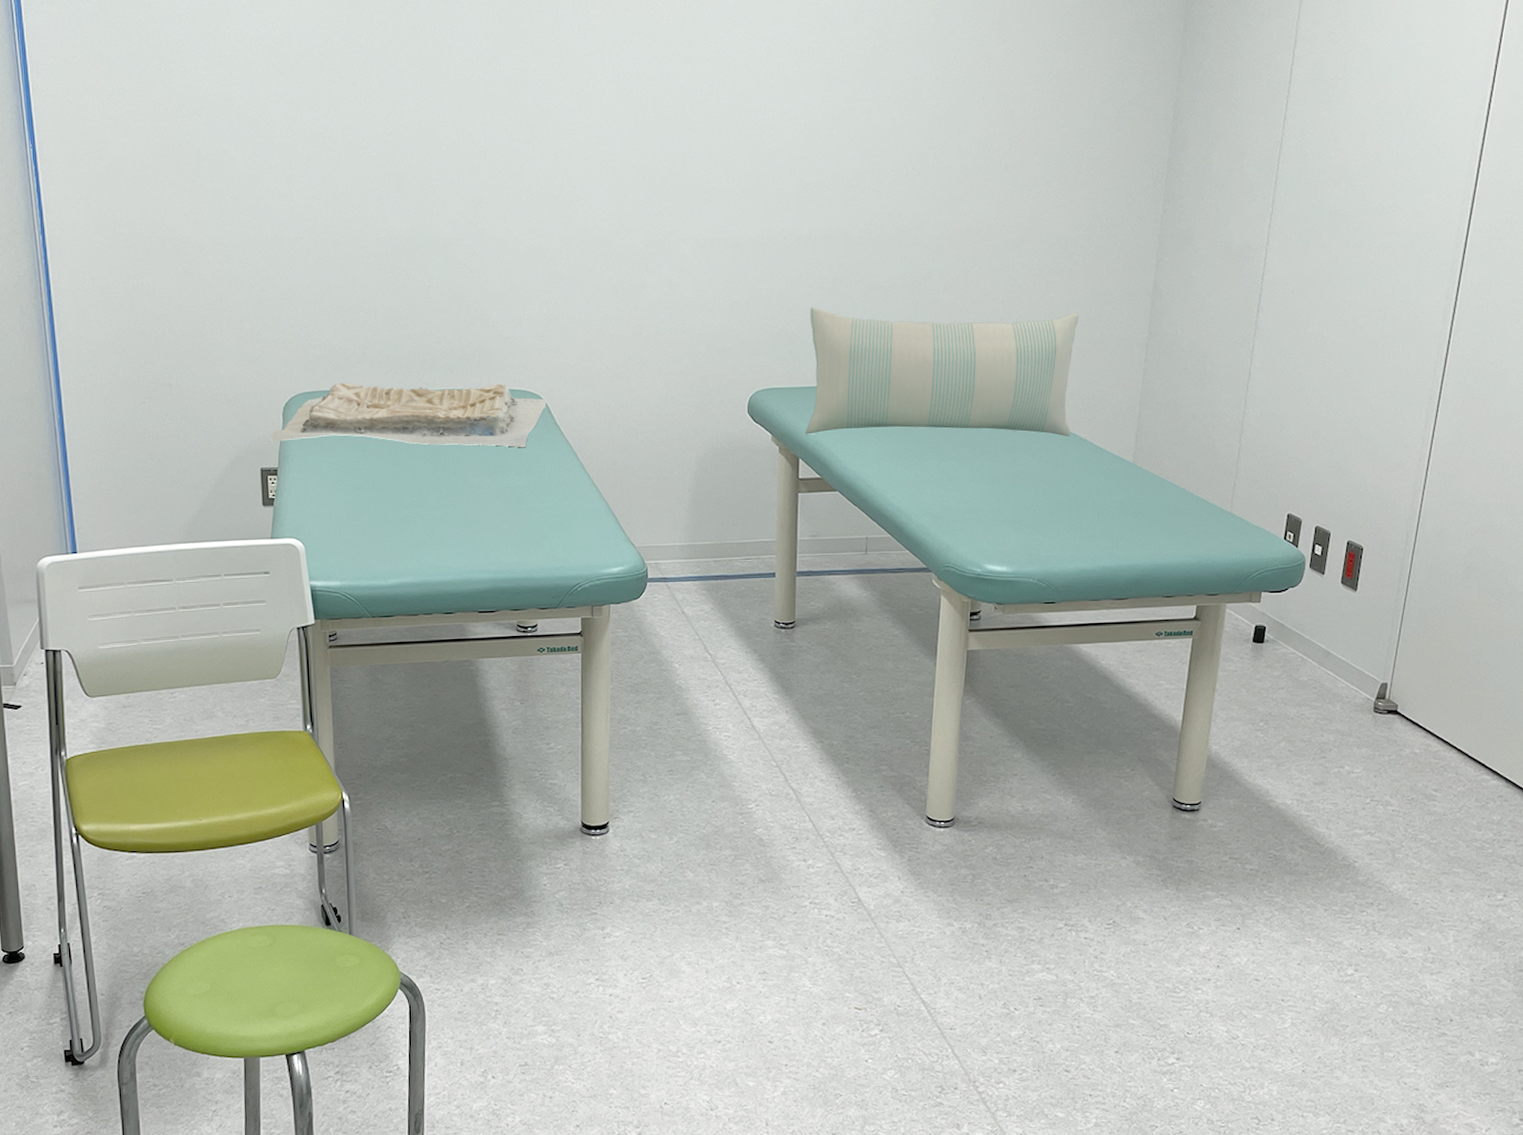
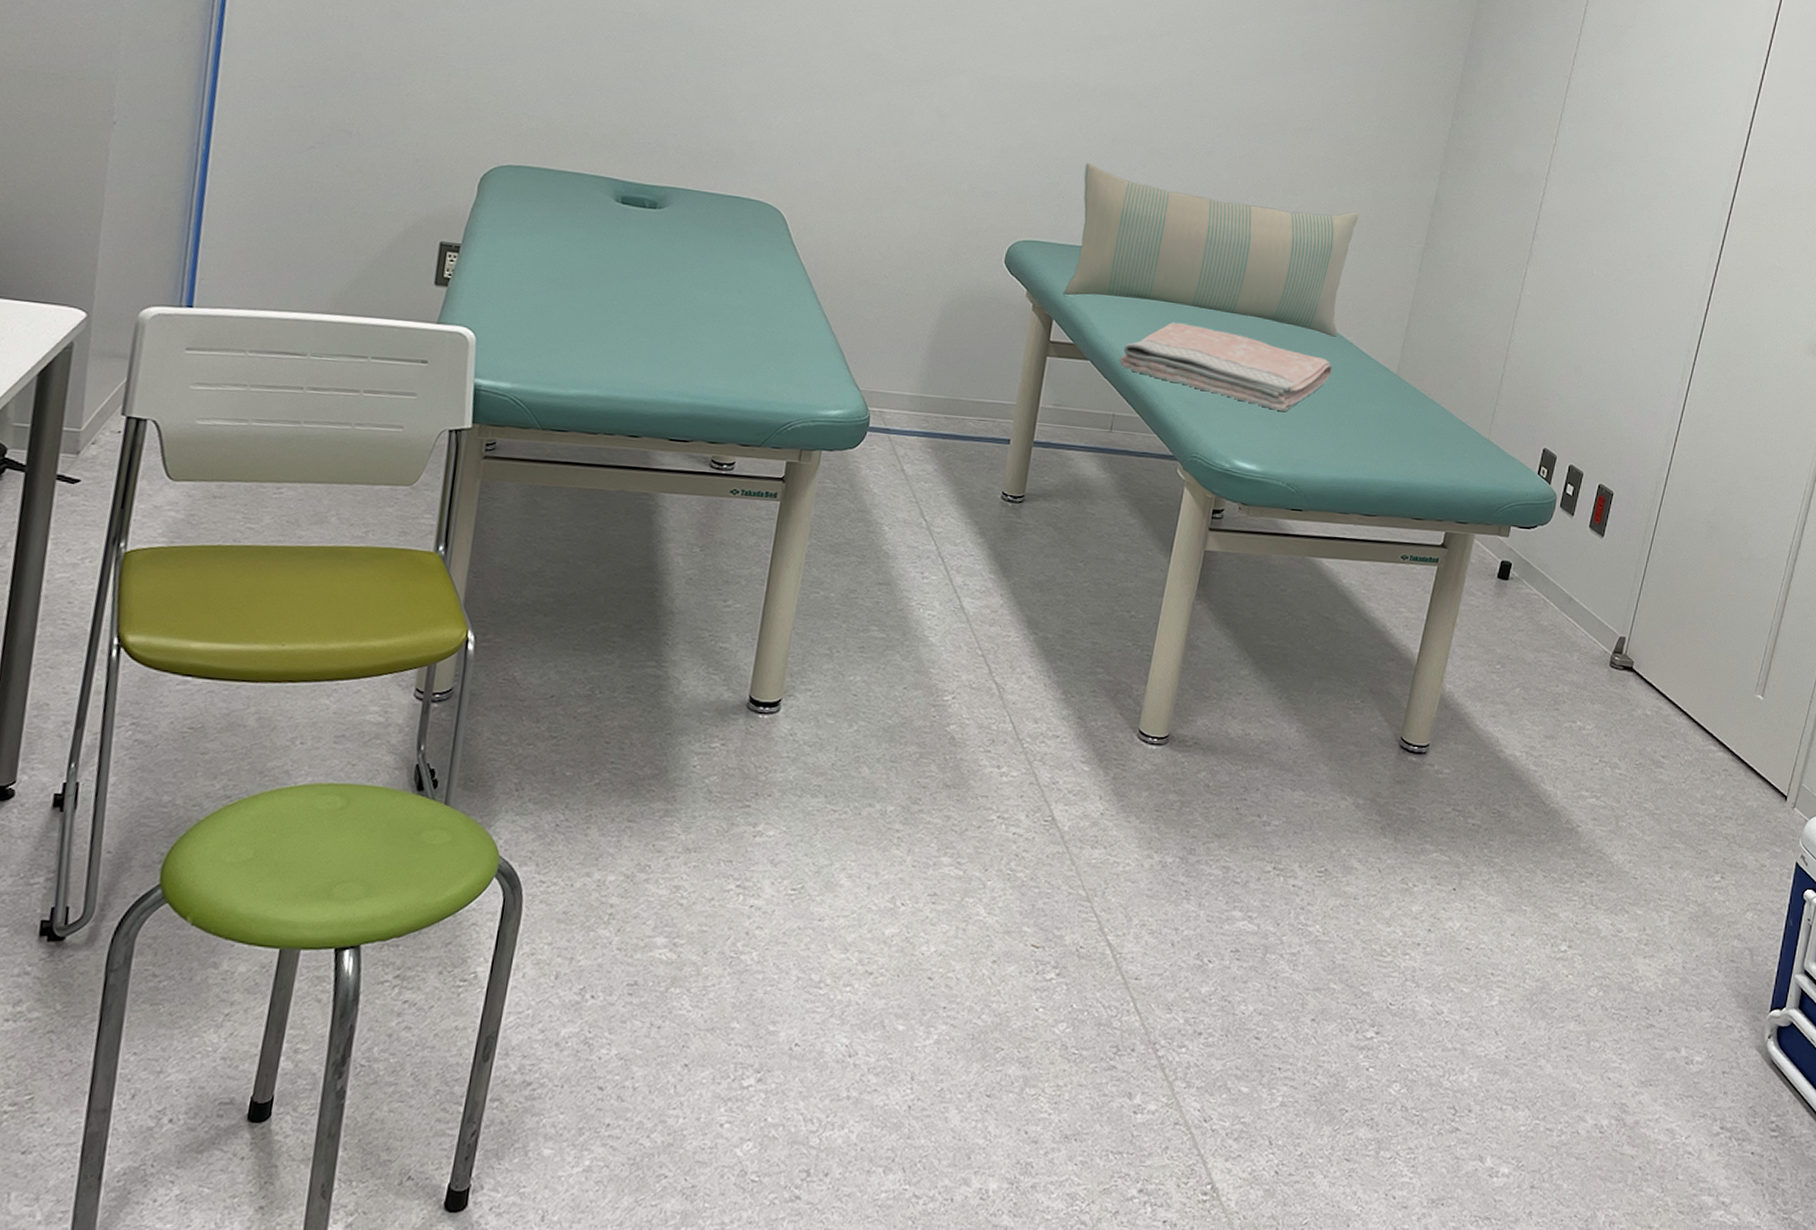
towel: present [268,382,548,448] -> none [455,160,787,264]
towel: none [866,444,1069,513] -> present [1119,323,1332,411]

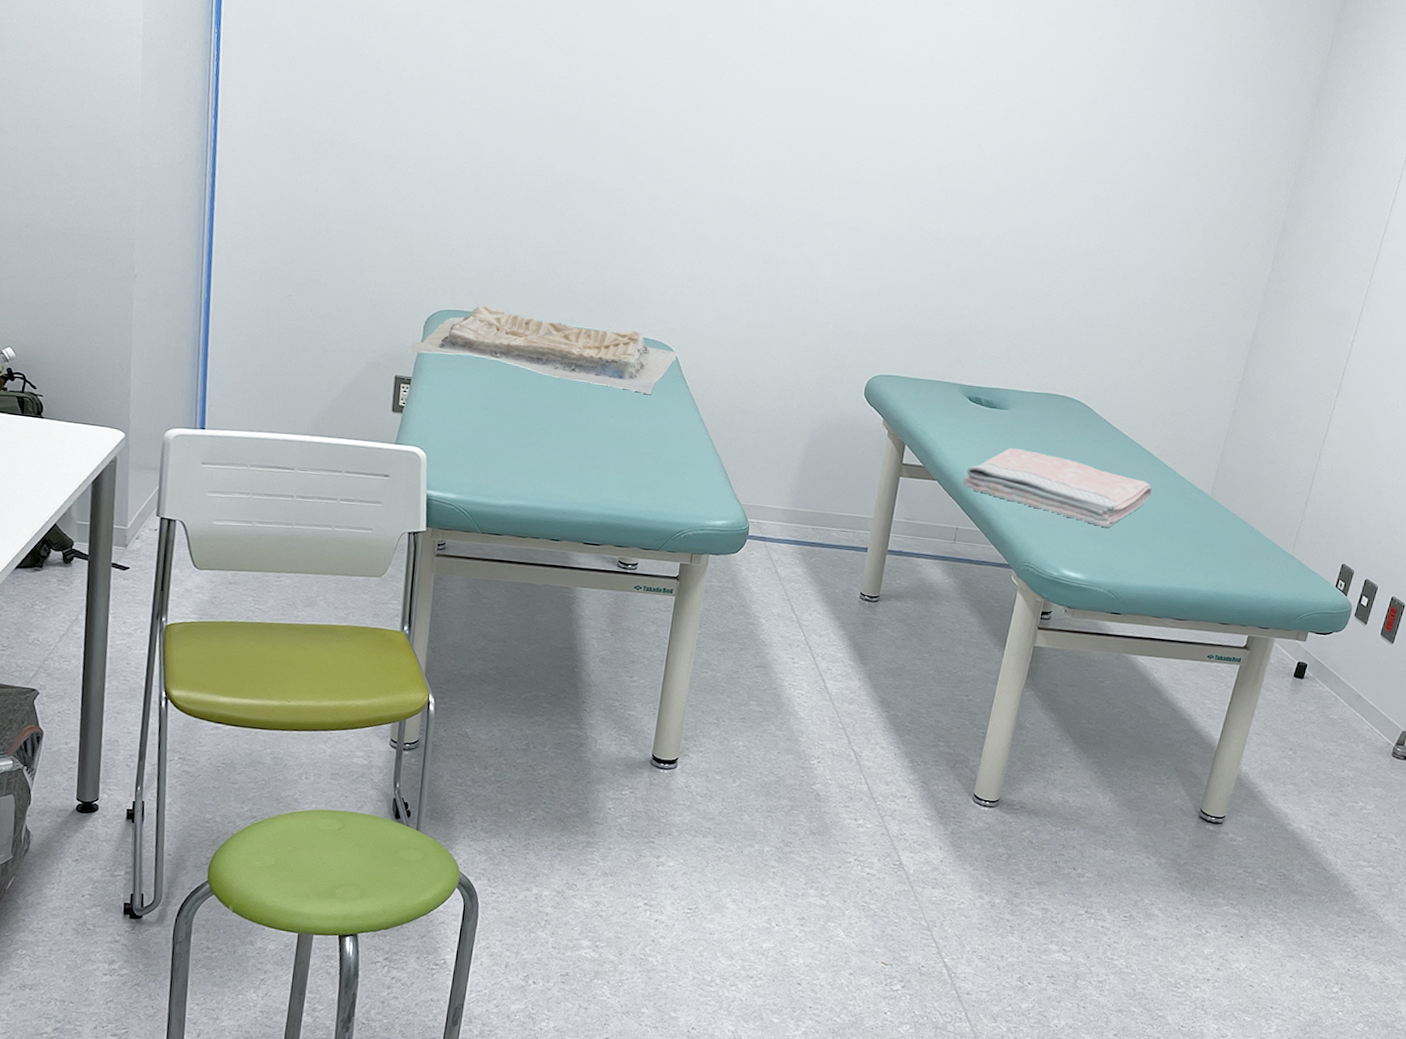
towel: none [455,160,787,264] -> present [406,305,678,395]
pillow: present [1062,163,1359,338] -> none [914,305,1182,463]

